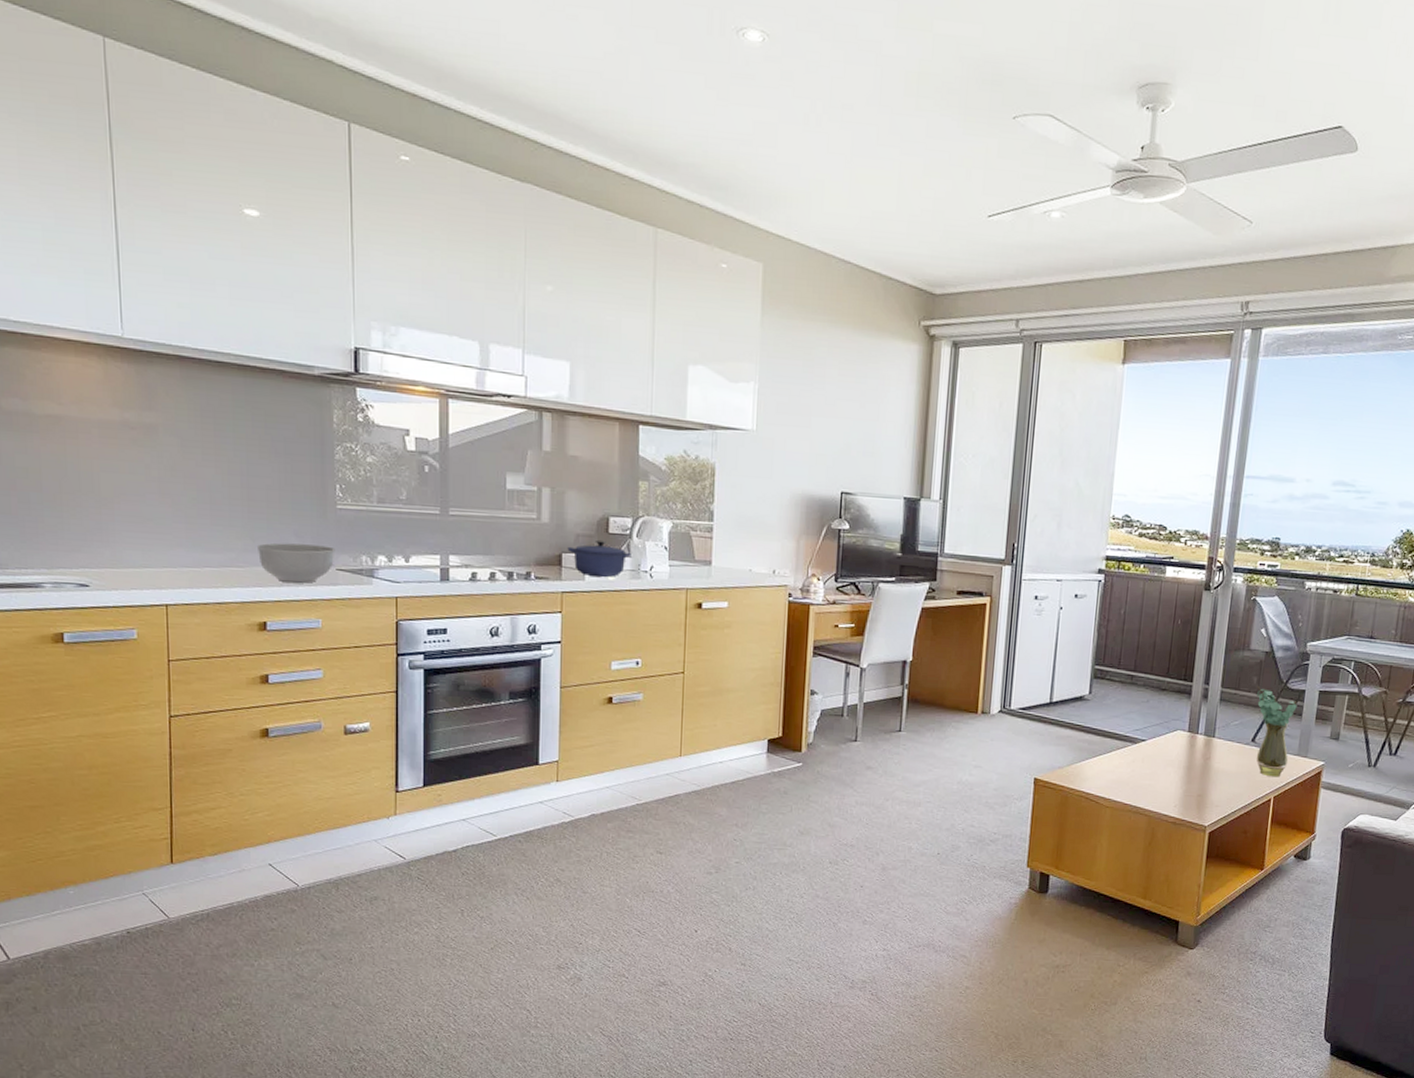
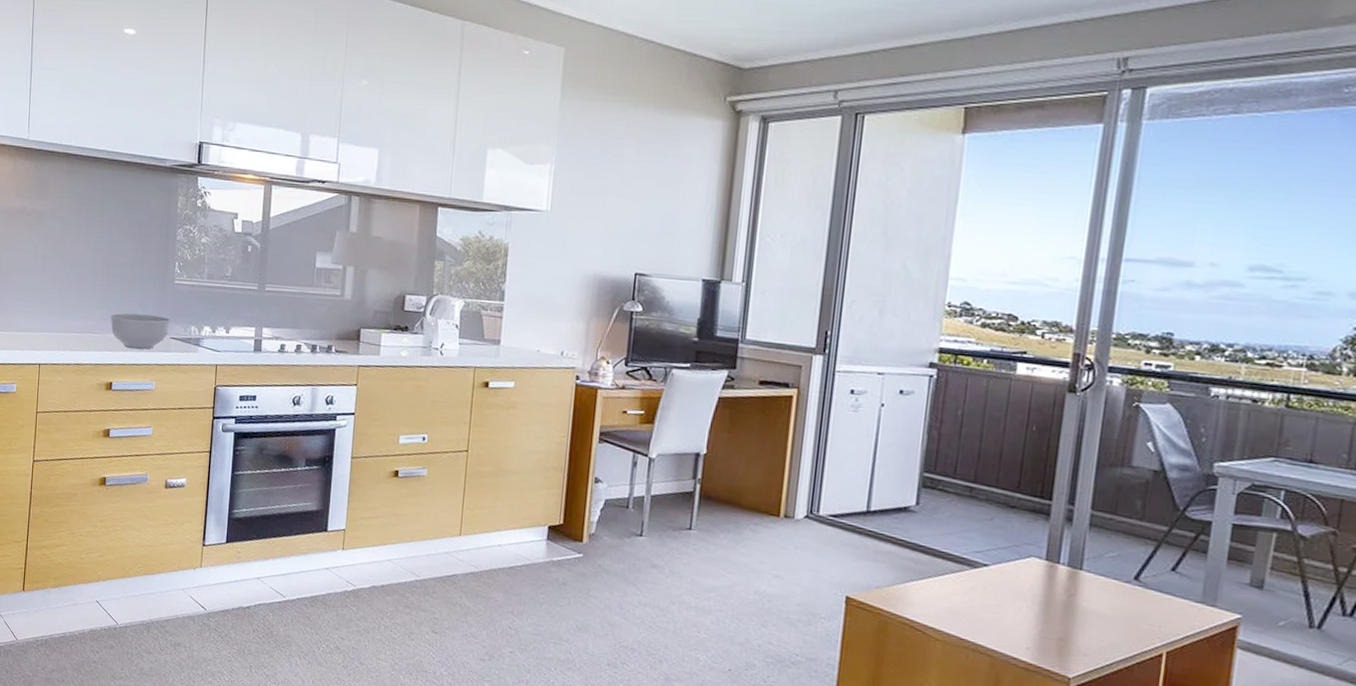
cooking pot: present [567,539,631,577] -> none [366,316,424,353]
vase: present [1256,685,1298,777] -> none [1140,510,1201,628]

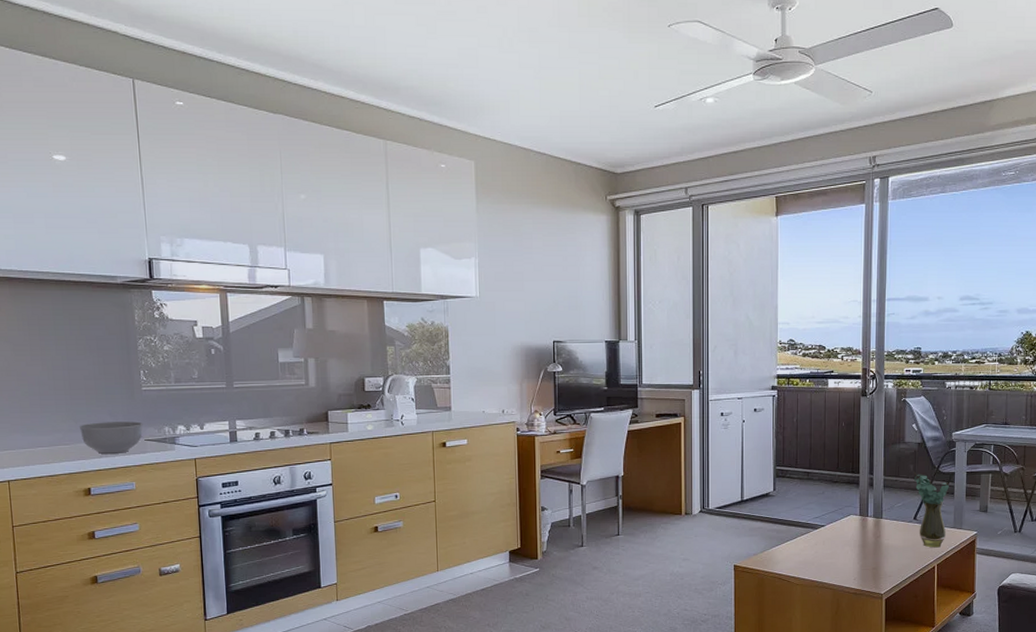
vase: none [1140,510,1201,628] -> present [913,472,949,548]

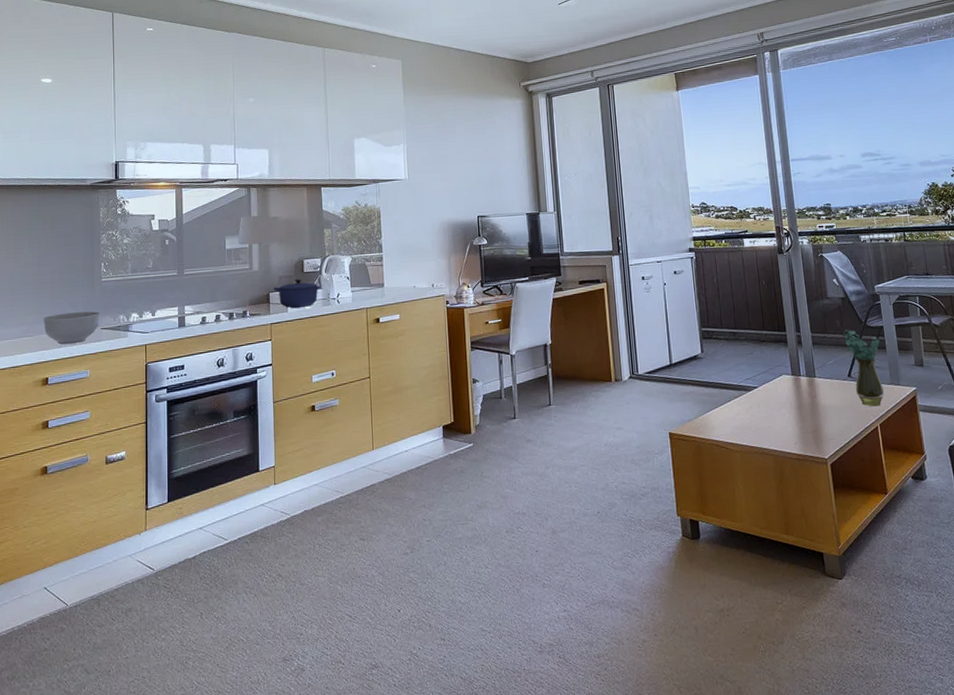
cooking pot: none [332,397,385,427] -> present [273,278,322,308]

